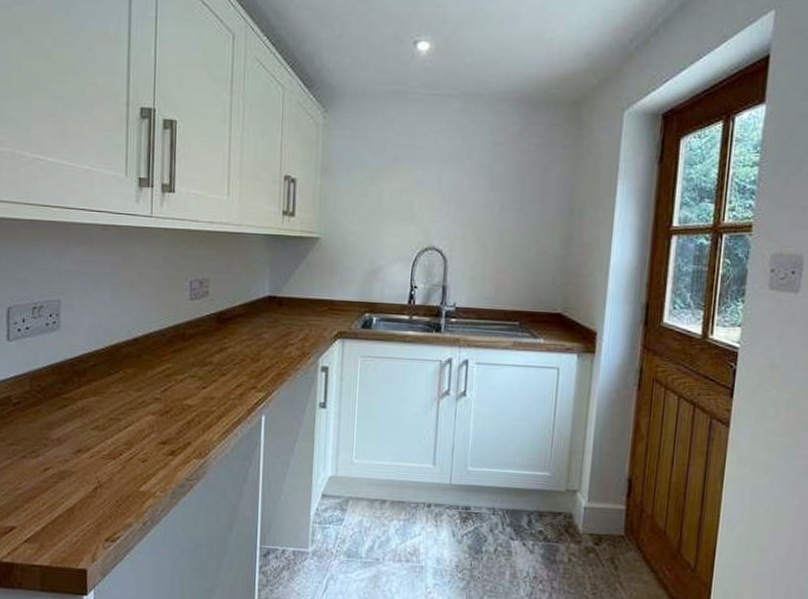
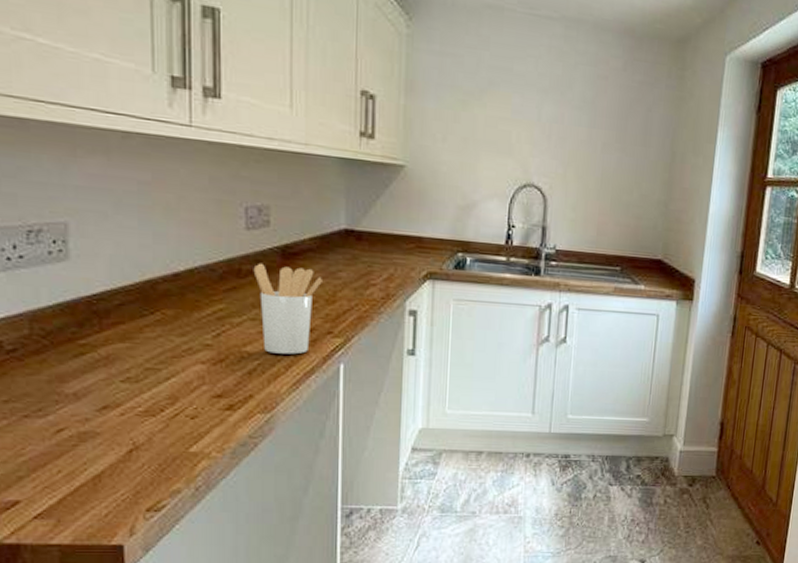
utensil holder: none [194,327,249,407] -> present [253,263,322,355]

